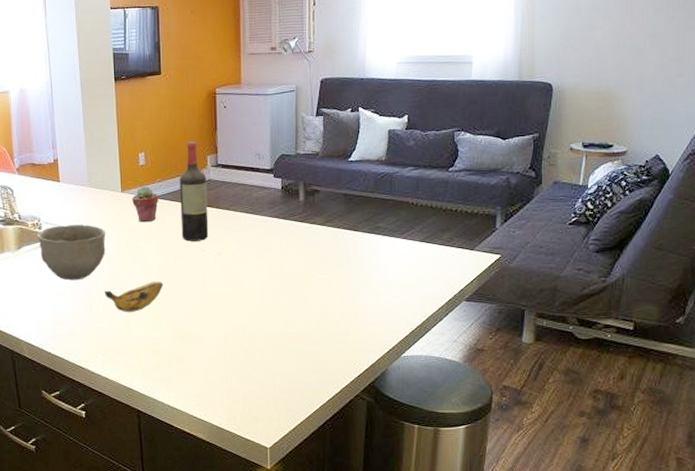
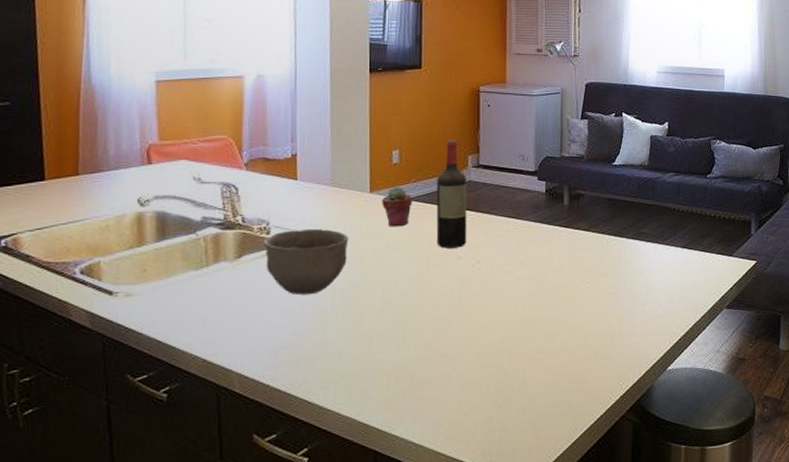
banana: present [104,281,164,313] -> none [342,294,414,332]

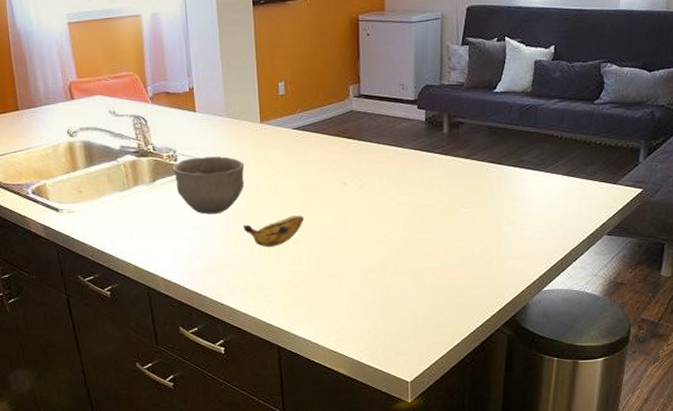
banana: none [342,294,414,332] -> present [243,215,305,248]
potted succulent: present [382,187,412,227] -> none [271,117,299,155]
wine bottle: present [436,139,467,248] -> none [320,70,351,174]

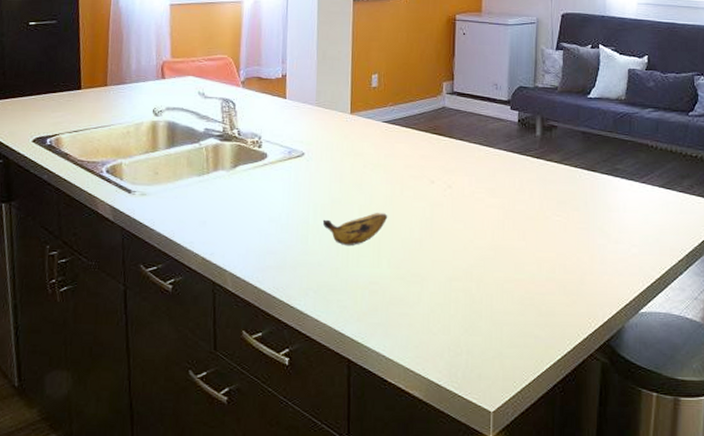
bowl: present [172,157,245,215] -> none [255,145,331,207]

